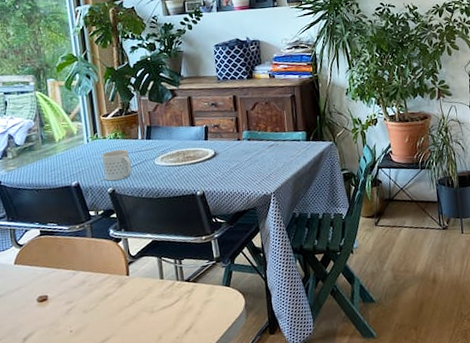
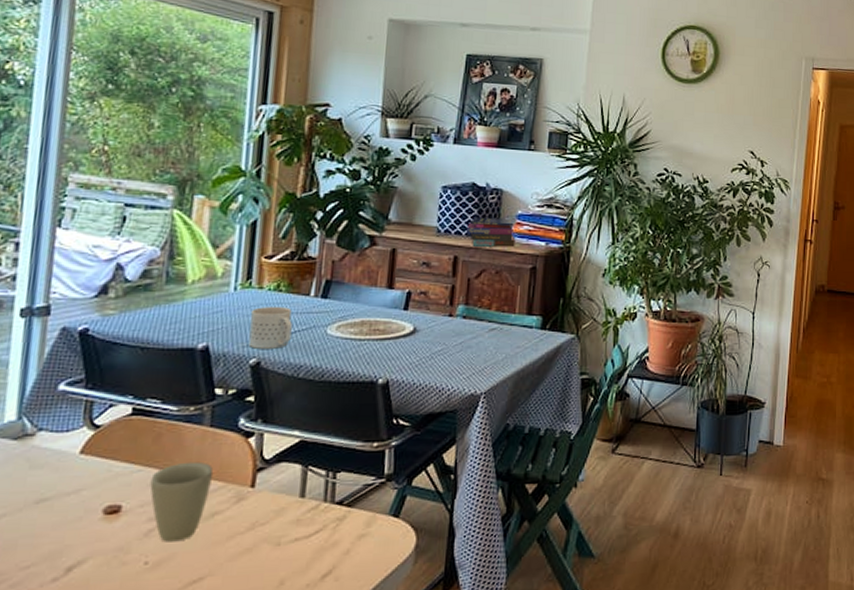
cup: none [62,261,101,317] -> present [150,461,214,542]
books: none [238,60,276,86] -> present [465,217,517,247]

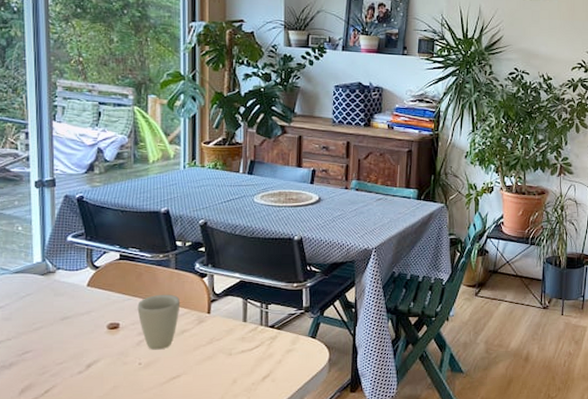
mug: present [248,307,292,349] -> none [197,181,228,213]
books: present [465,217,517,247] -> none [355,110,395,135]

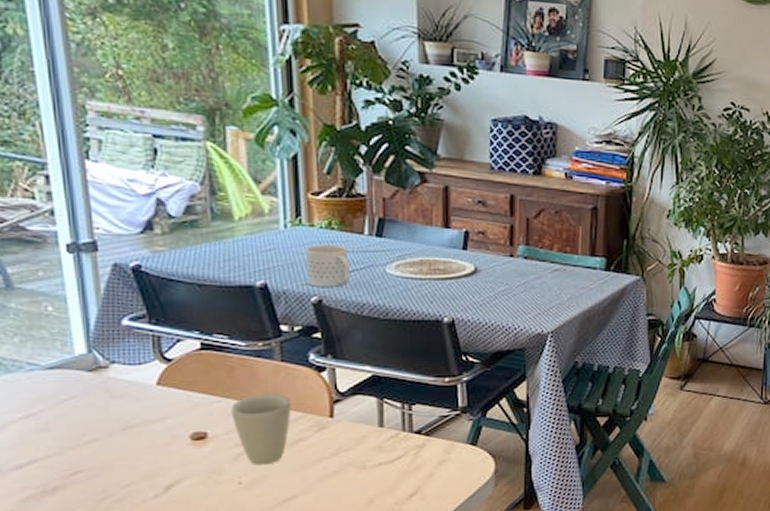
mug: none [197,181,228,213] -> present [306,245,350,287]

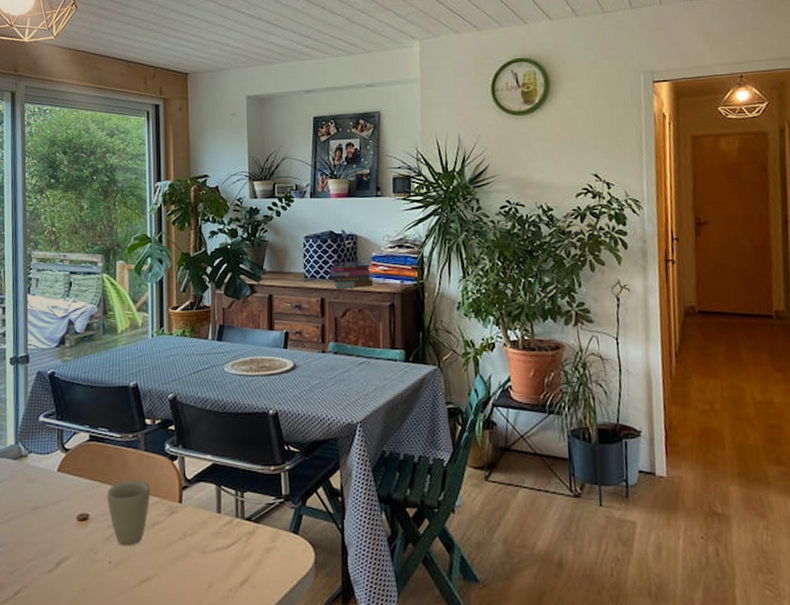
mug: present [306,245,350,287] -> none [166,350,197,386]
books: none [520,153,574,186] -> present [328,260,373,288]

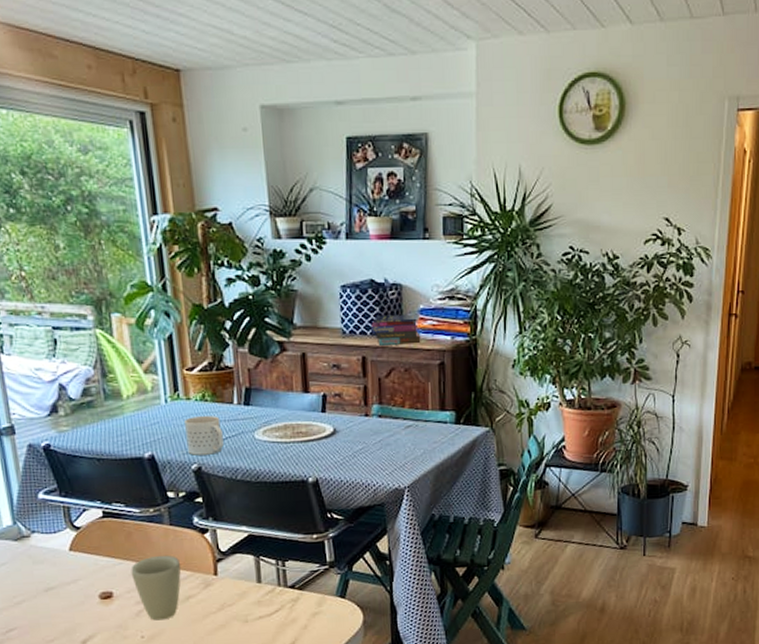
mug: none [166,350,197,386] -> present [185,416,224,455]

